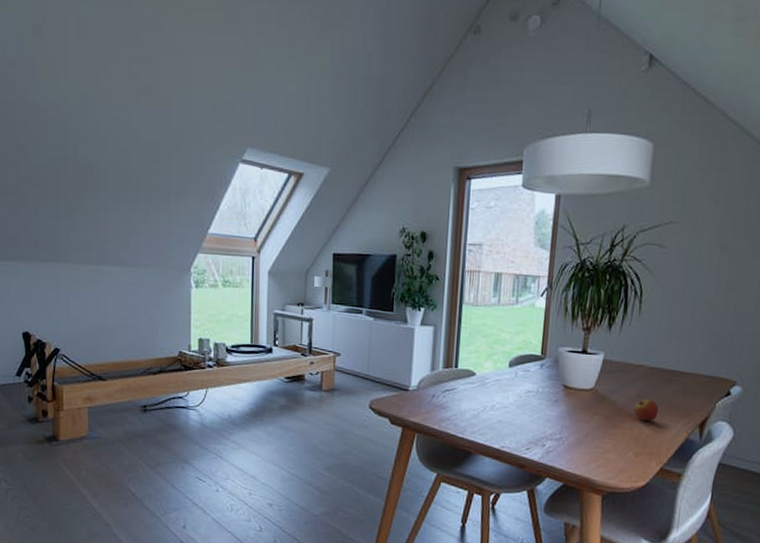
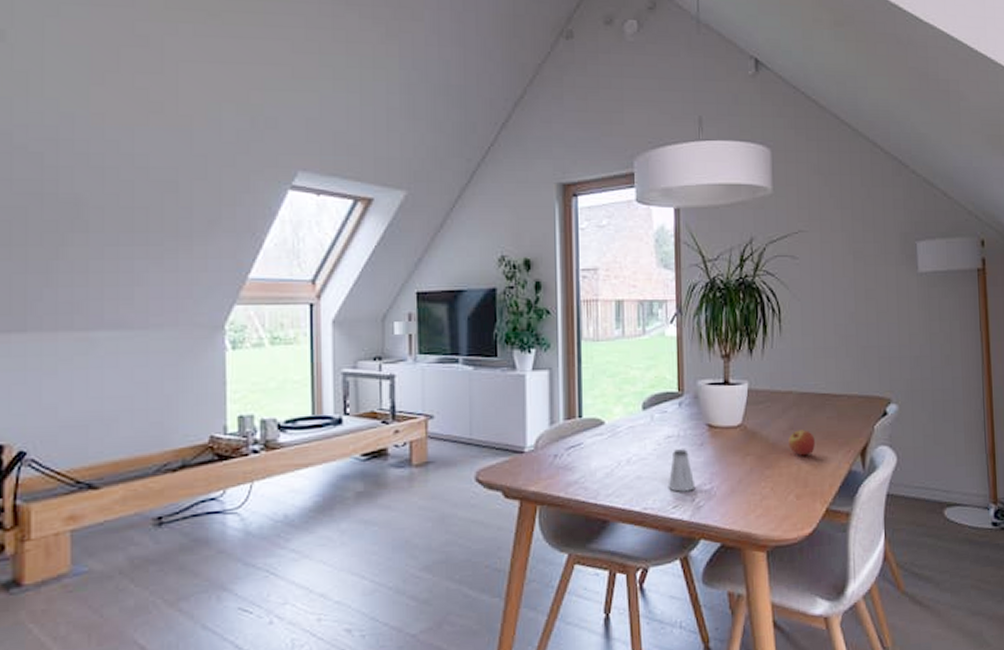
saltshaker: none [523,403,547,438] -> present [668,449,696,492]

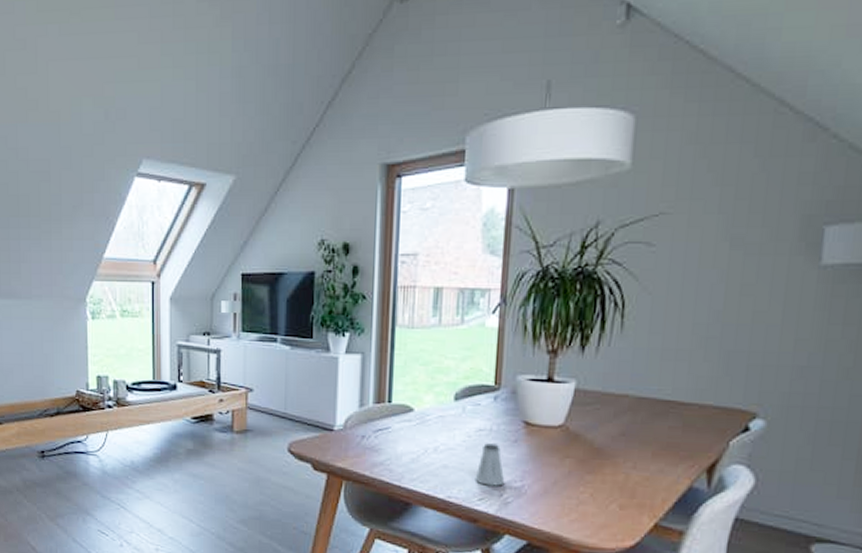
apple: present [788,429,815,456] -> none [617,437,650,465]

